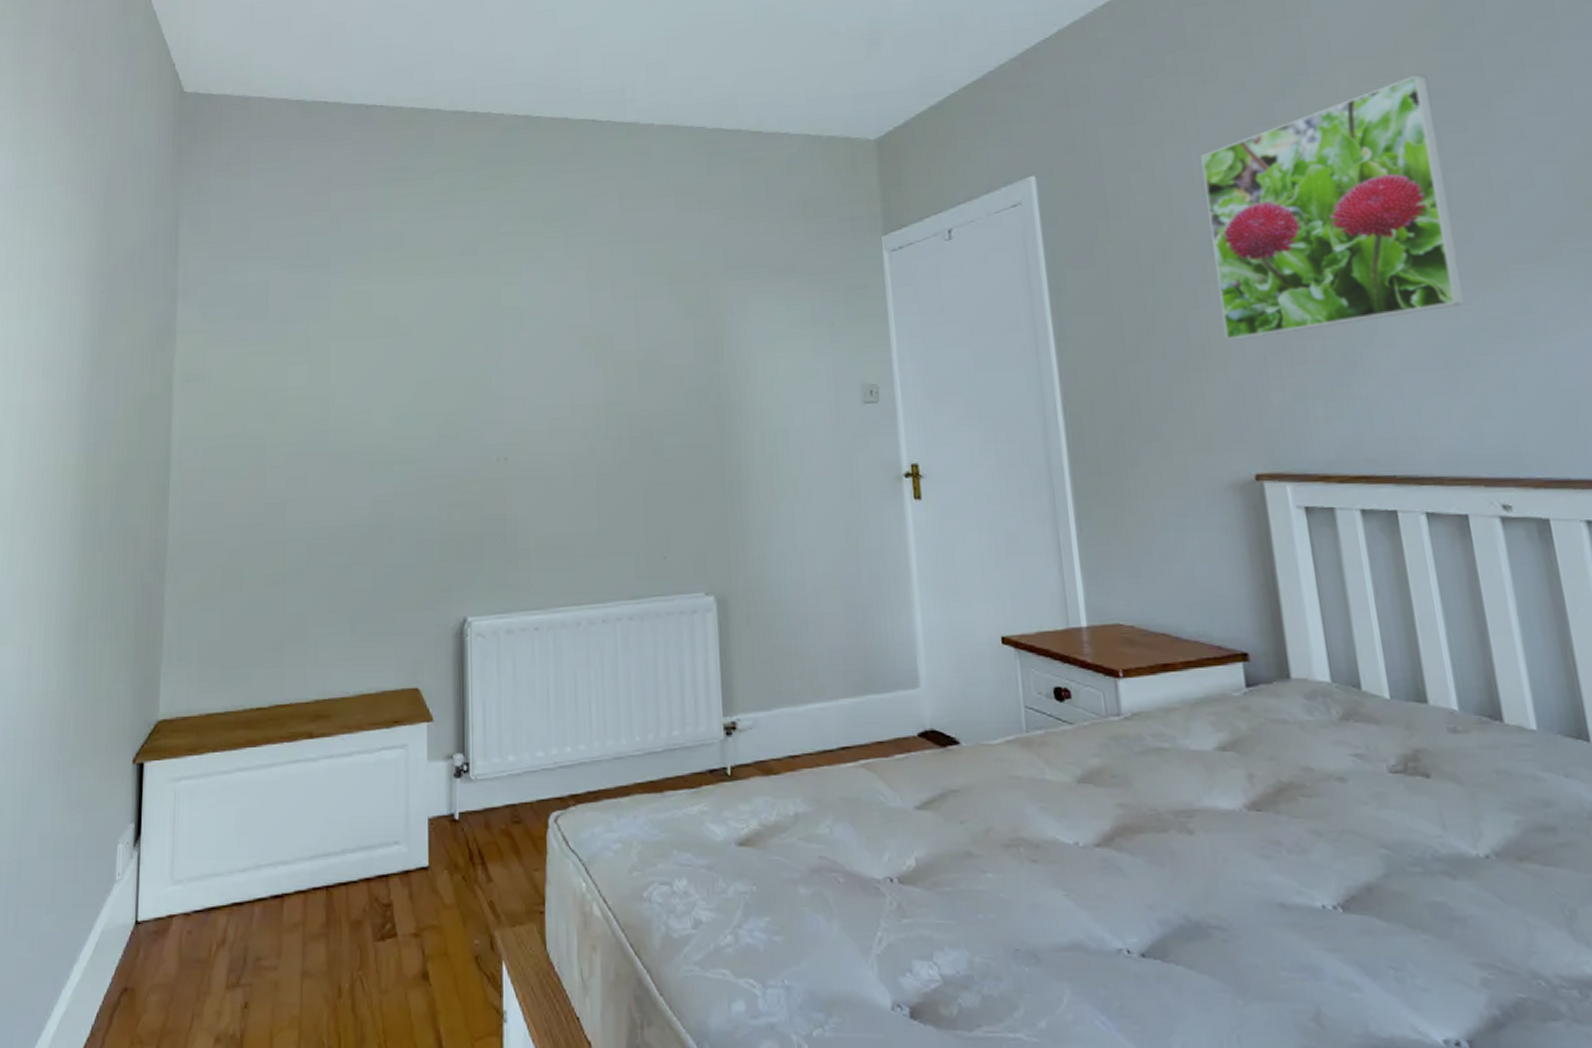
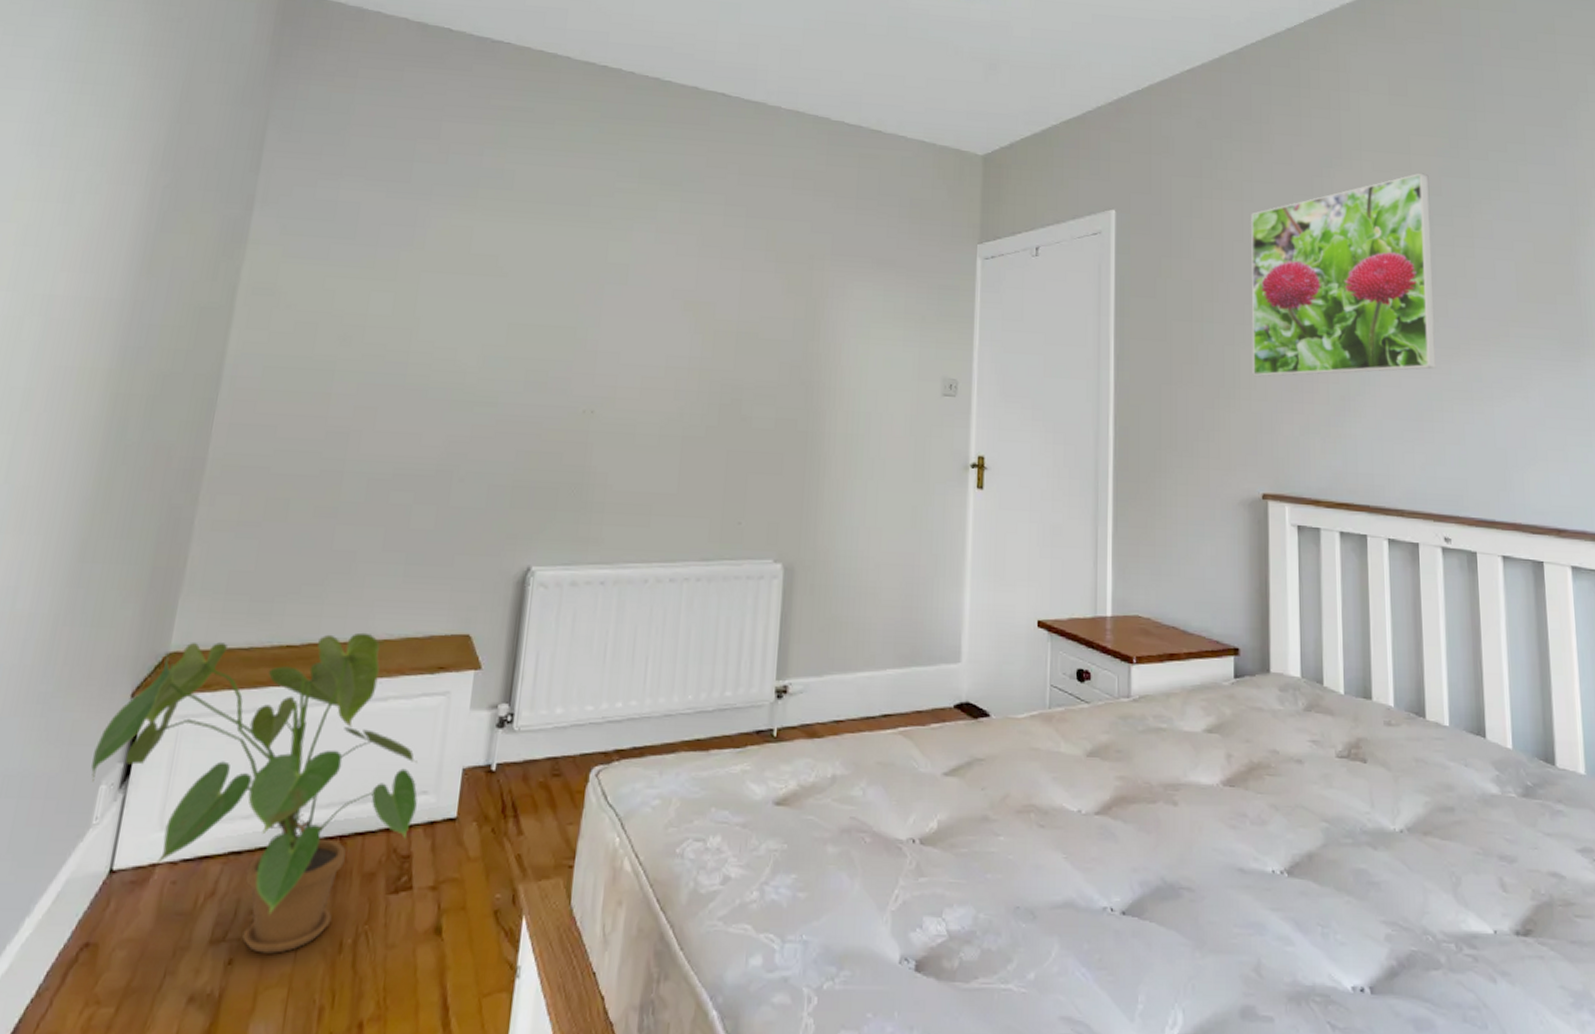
house plant: none [109,692,390,998] -> present [91,632,418,954]

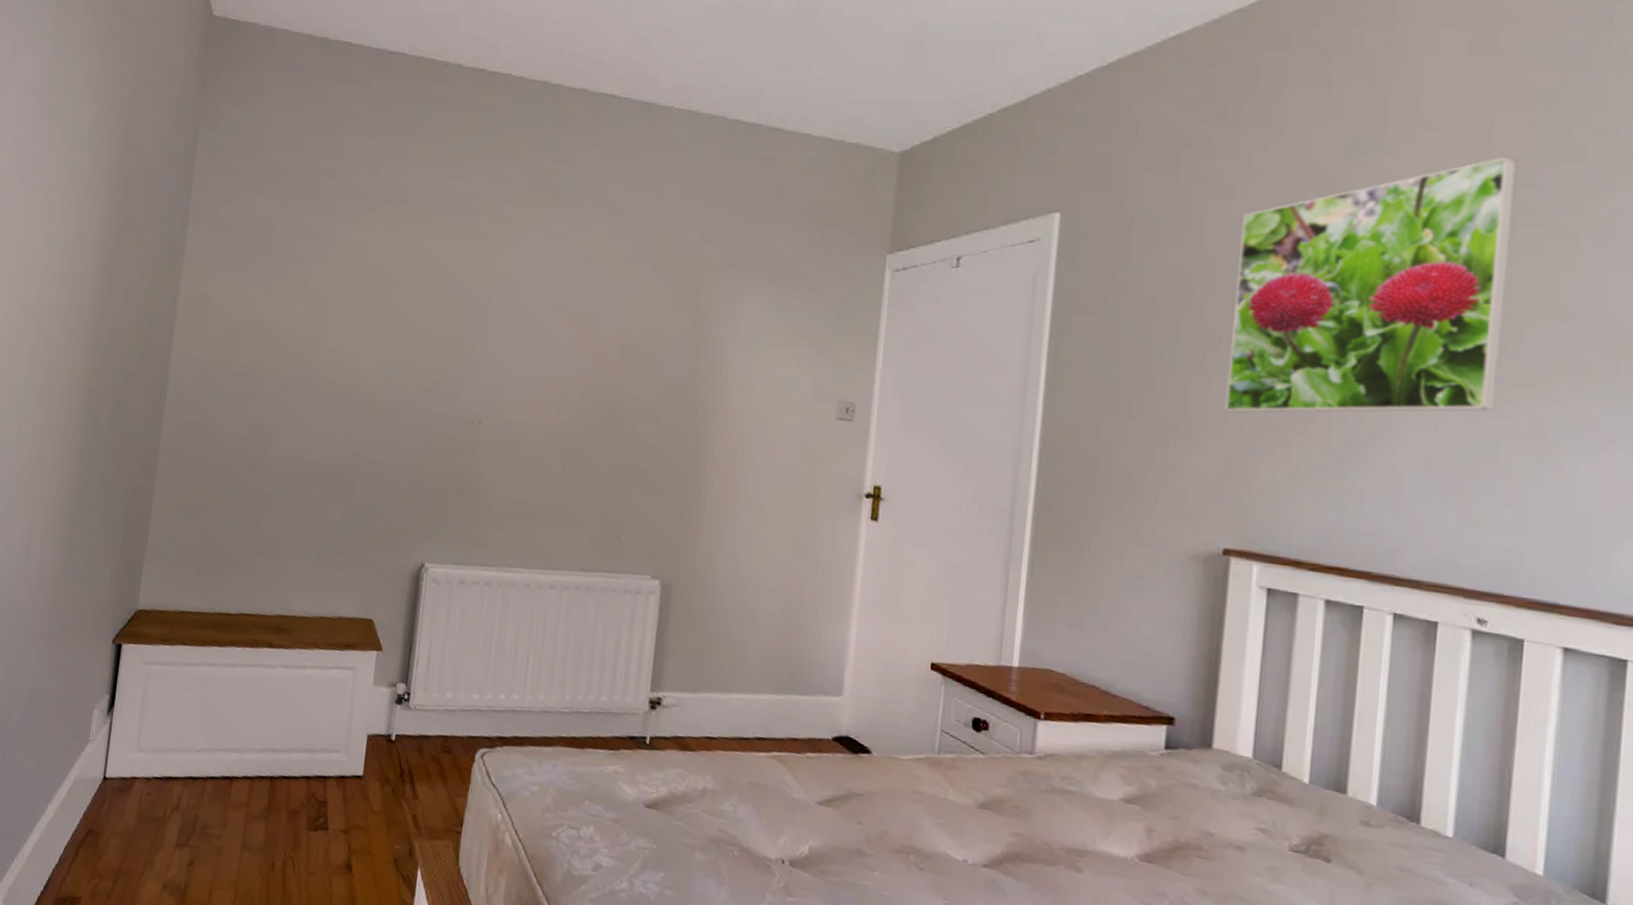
house plant: present [91,632,418,954] -> none [87,603,331,863]

